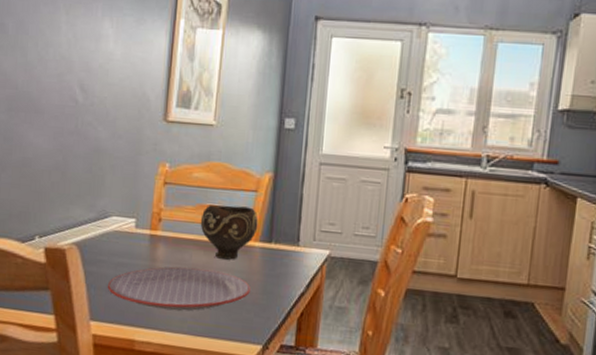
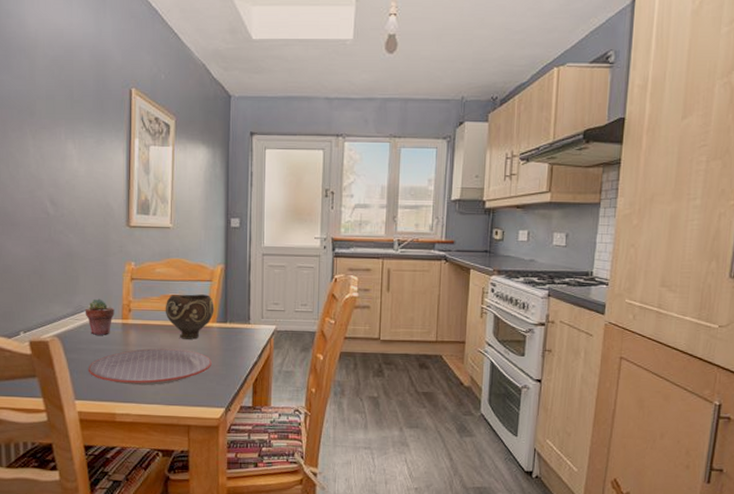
potted succulent: none [109,203,143,247] -> present [85,298,115,335]

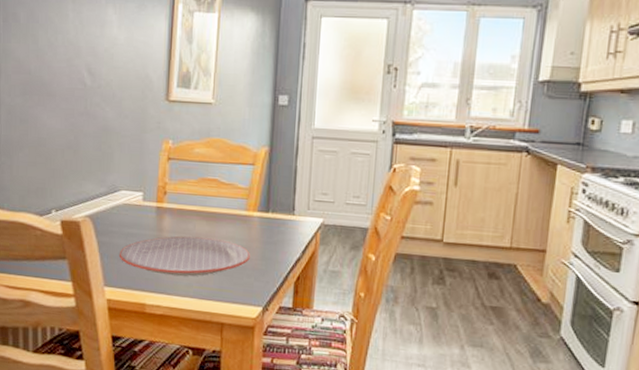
potted succulent: present [85,298,115,335] -> none [118,178,149,219]
bowl: present [165,294,214,340] -> none [202,178,256,229]

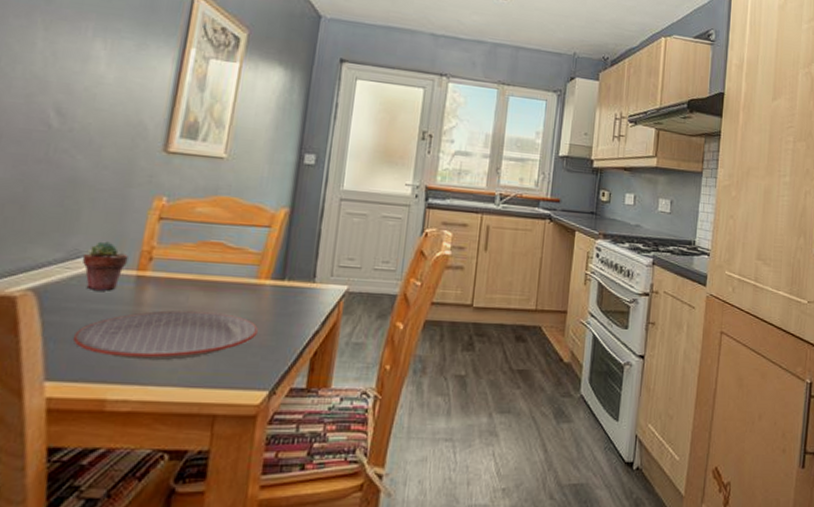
potted succulent: none [118,178,149,219] -> present [82,241,128,291]

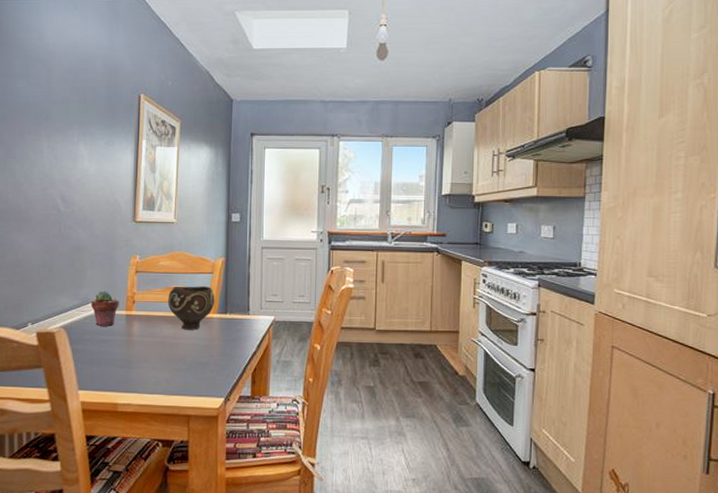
plate: present [72,310,258,361] -> none [92,339,212,376]
bowl: none [201,241,271,300] -> present [167,286,215,330]

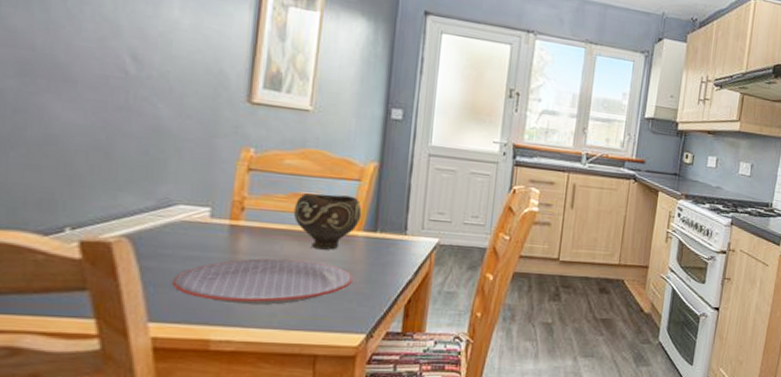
potted succulent: present [90,291,119,326] -> none [173,190,220,239]
plate: none [92,339,212,376] -> present [171,259,353,306]

